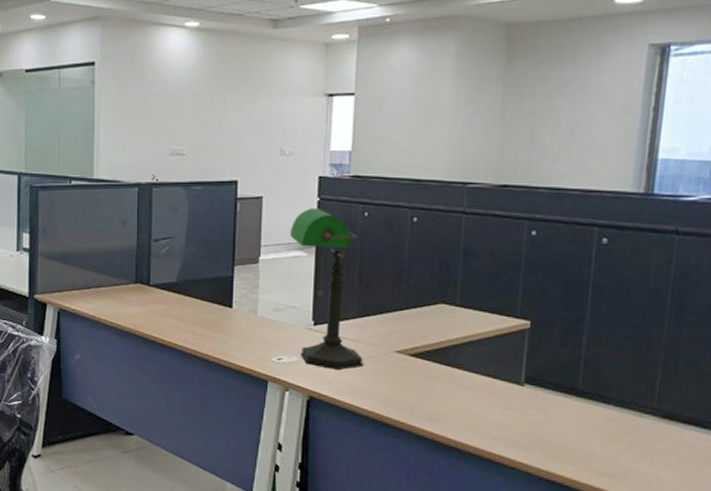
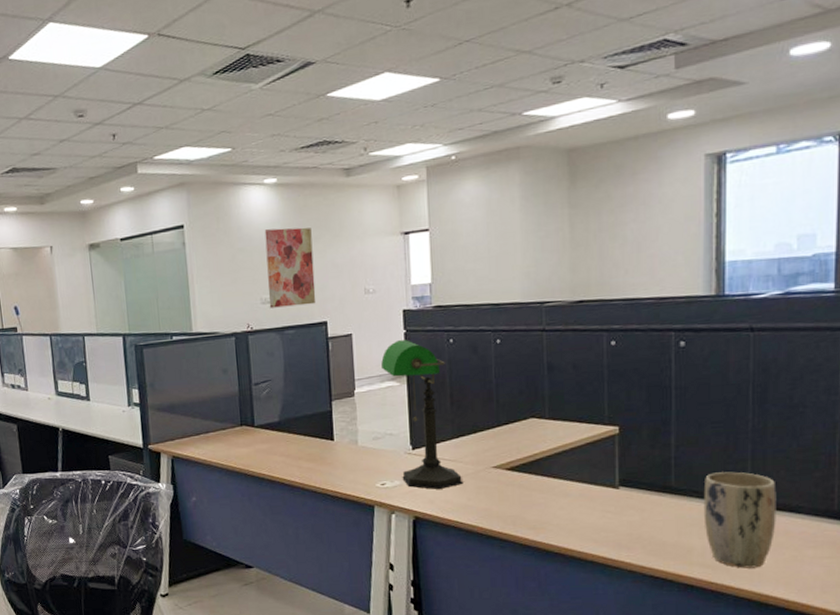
wall art: none [178,76,231,161] -> present [264,227,316,308]
plant pot: none [607,378,685,481] -> present [703,471,777,568]

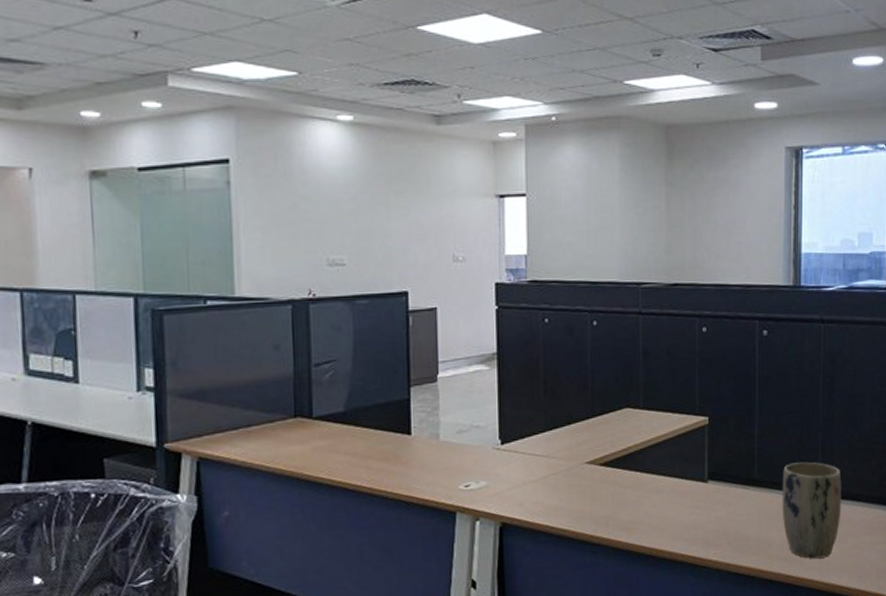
wall art: present [264,227,316,308] -> none [335,176,396,272]
desk lamp: present [381,340,464,490] -> none [469,317,556,491]

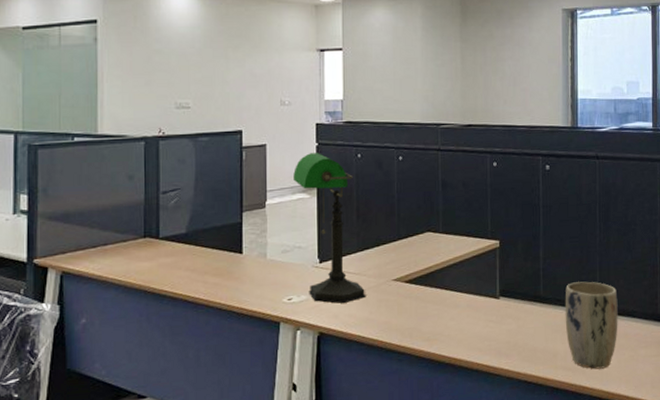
desk lamp: none [469,317,556,491] -> present [293,153,366,304]

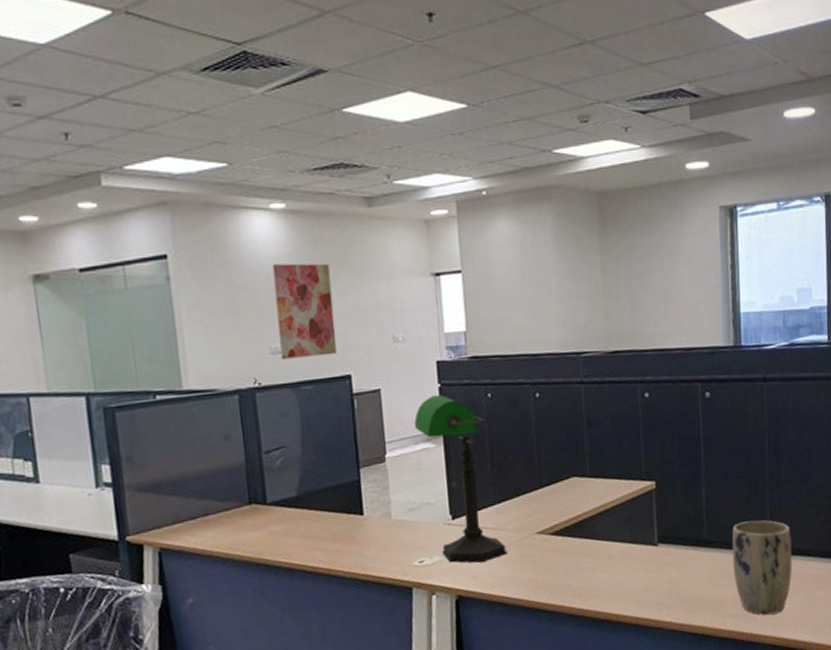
wall art: none [183,33,233,114] -> present [272,263,337,360]

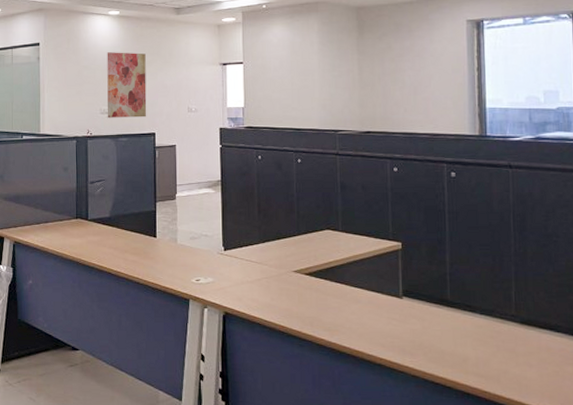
desk lamp: present [414,395,508,563] -> none [200,154,268,289]
plant pot: present [732,520,792,615] -> none [475,290,539,380]

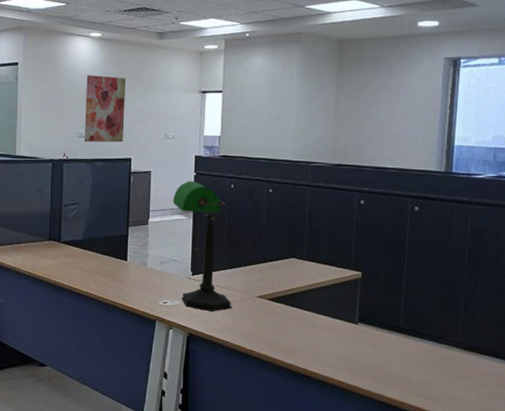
desk lamp: none [200,154,268,289] -> present [173,181,232,312]

